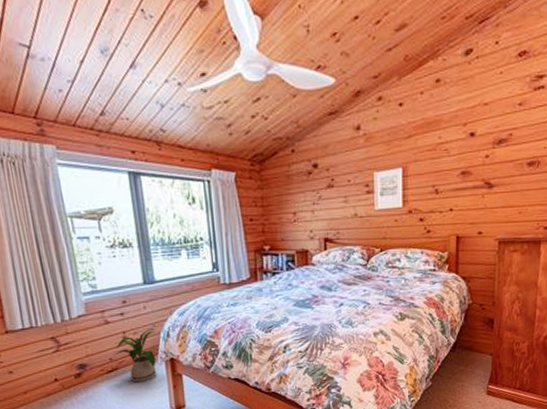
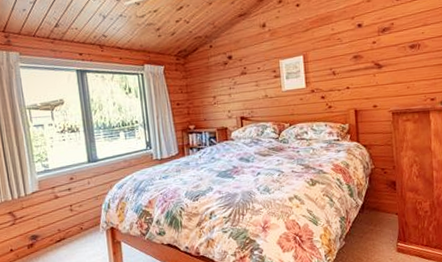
house plant: present [110,329,162,383] -> none [58,201,103,251]

